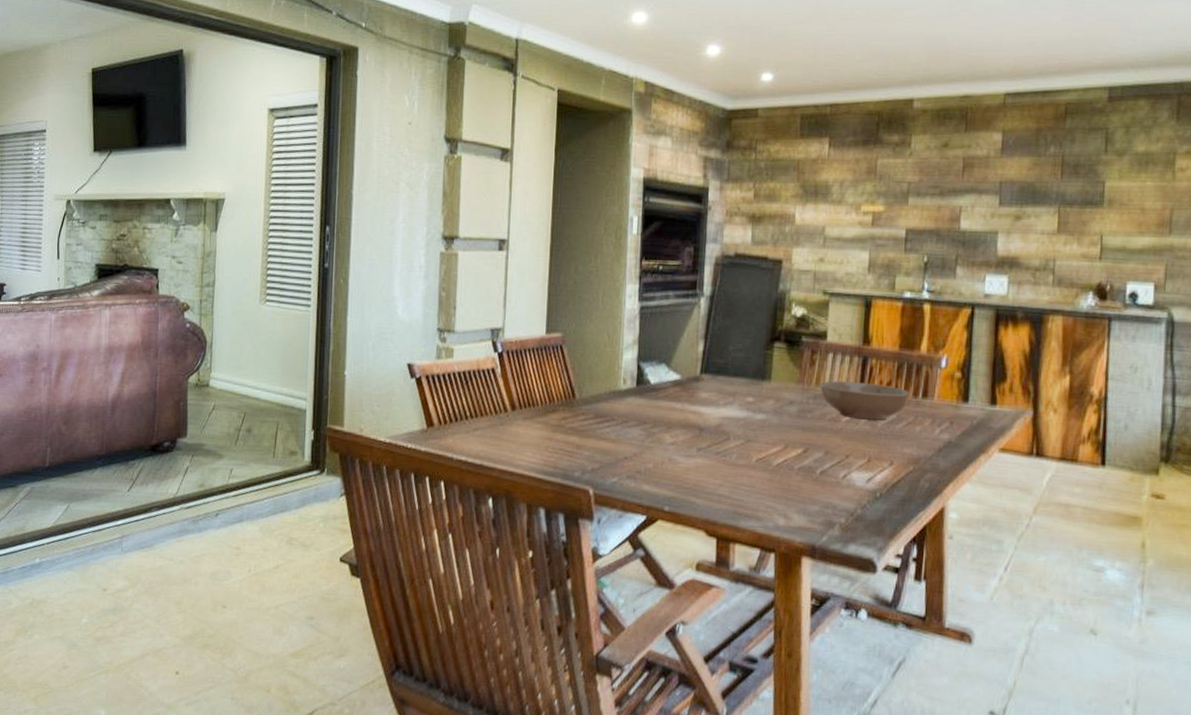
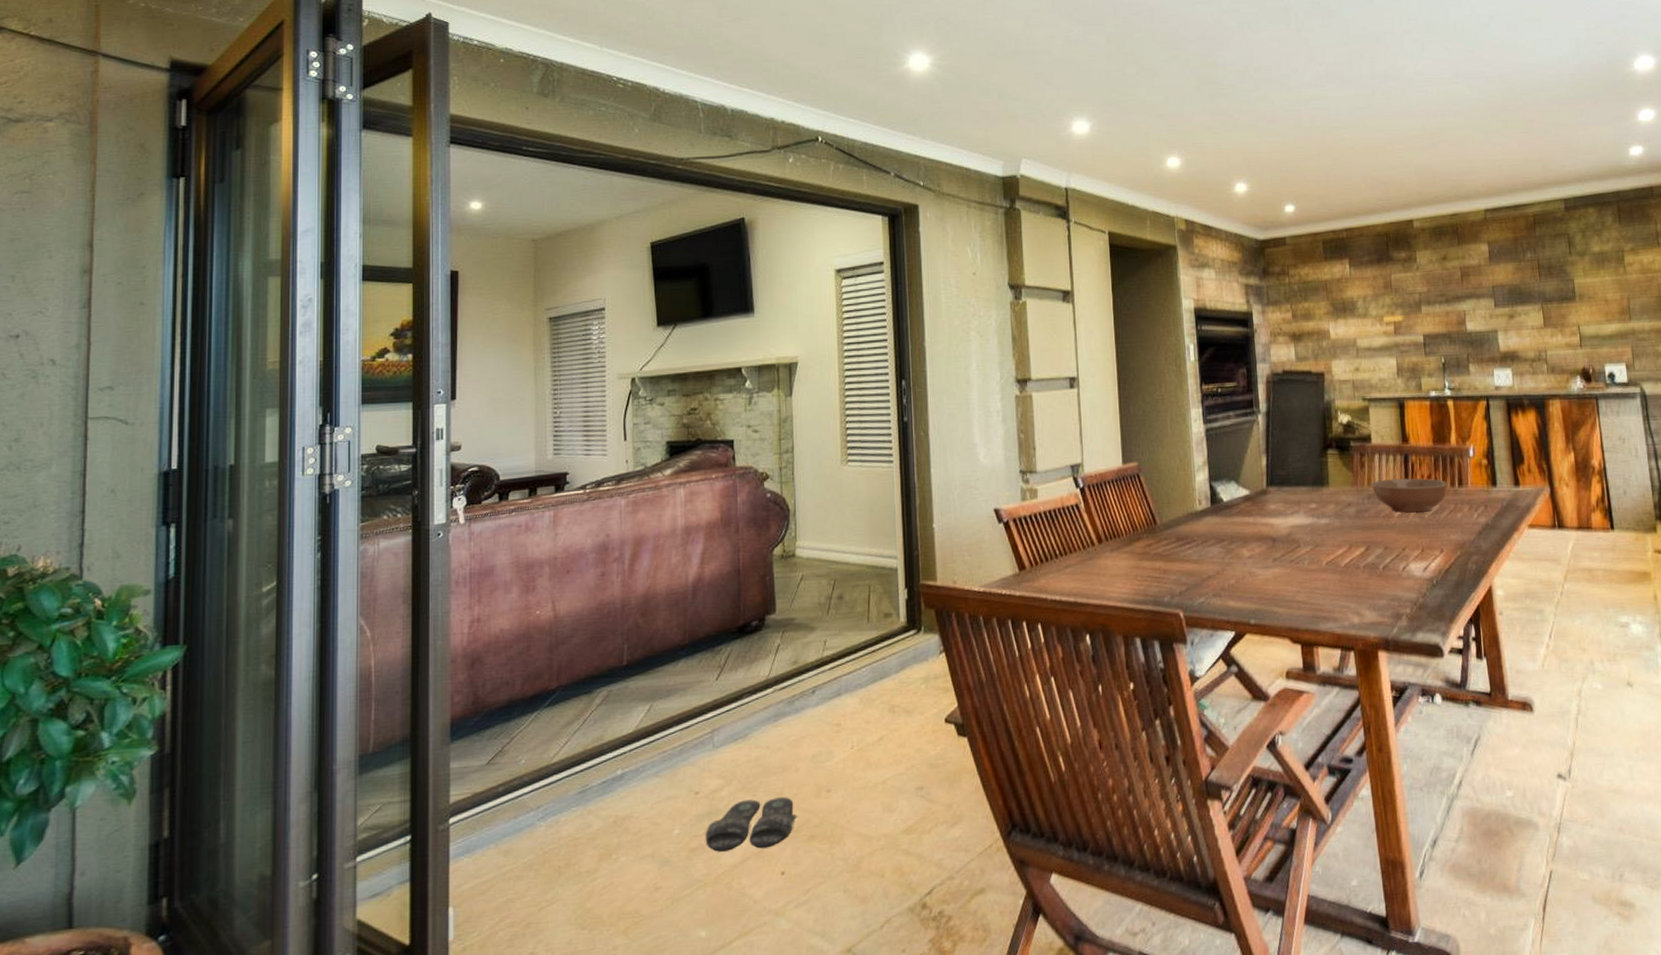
slippers: none [110,603,194,648] -> present [705,797,798,852]

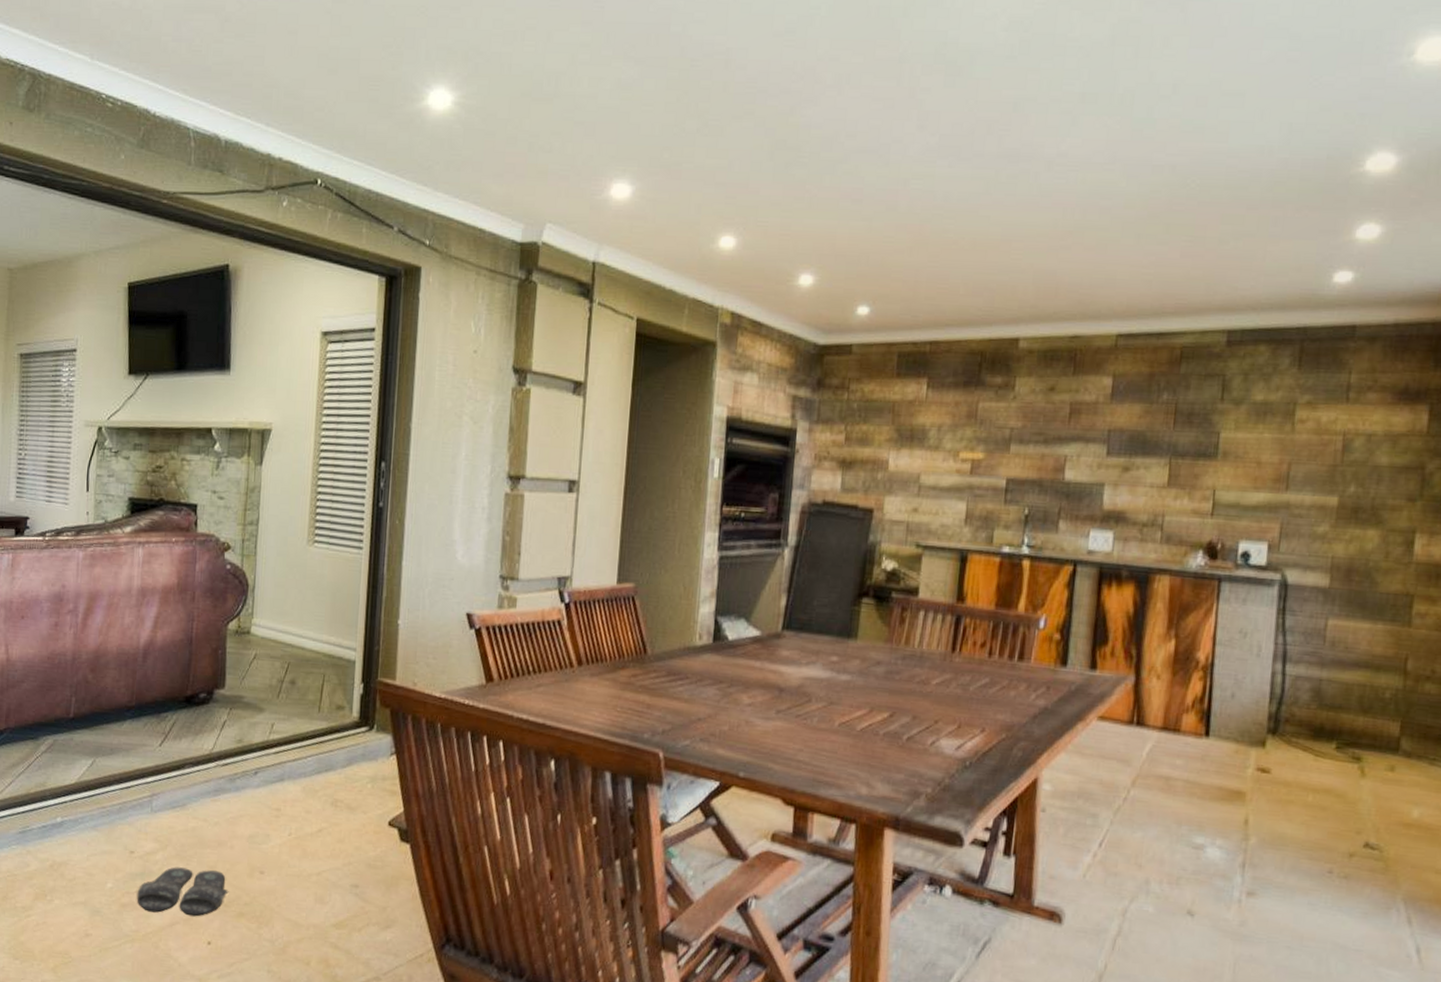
bowl: present [1371,478,1448,513] -> none [909,640,1006,684]

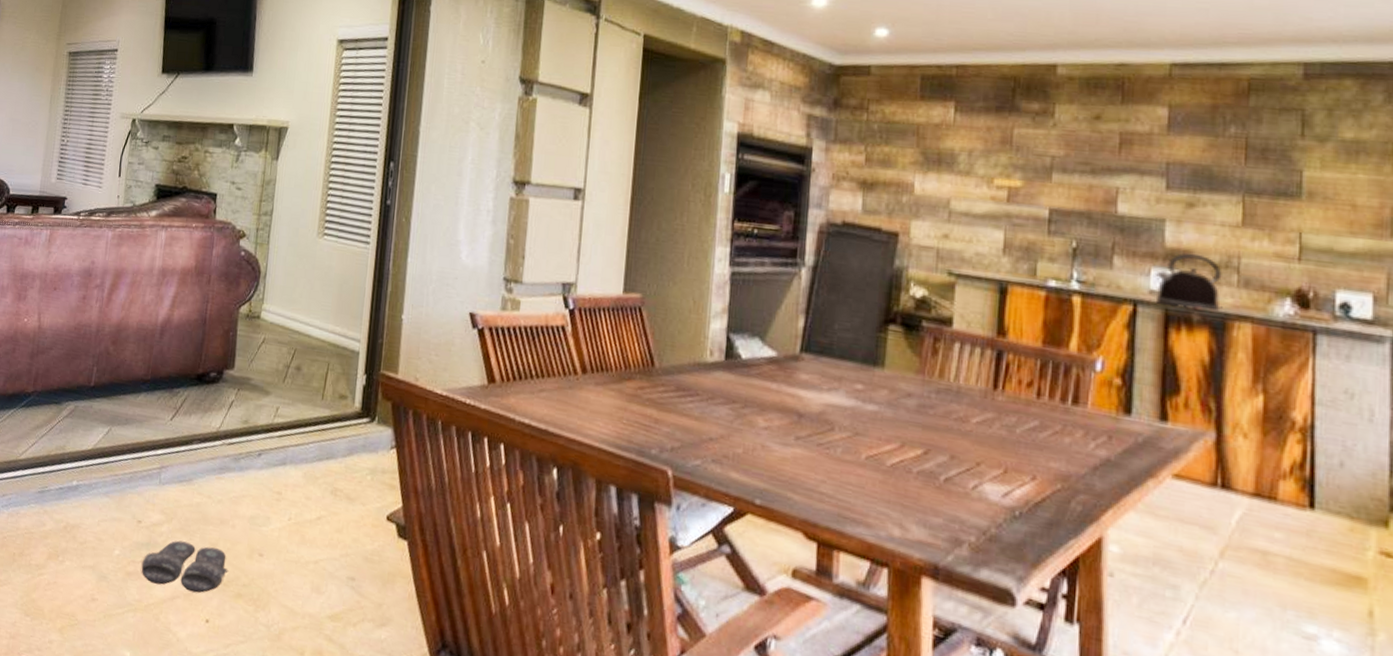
kettle: none [1092,514,1149,569] -> present [1154,253,1223,313]

